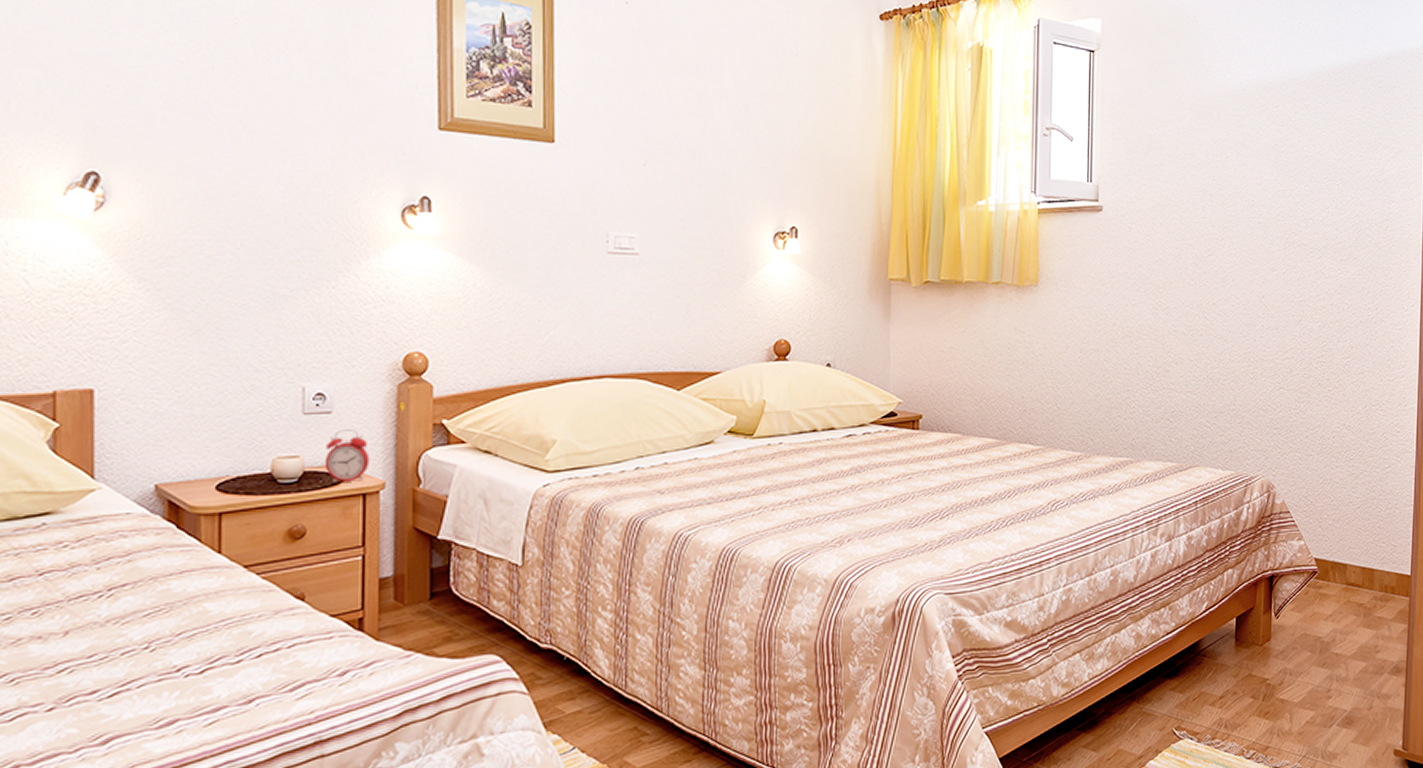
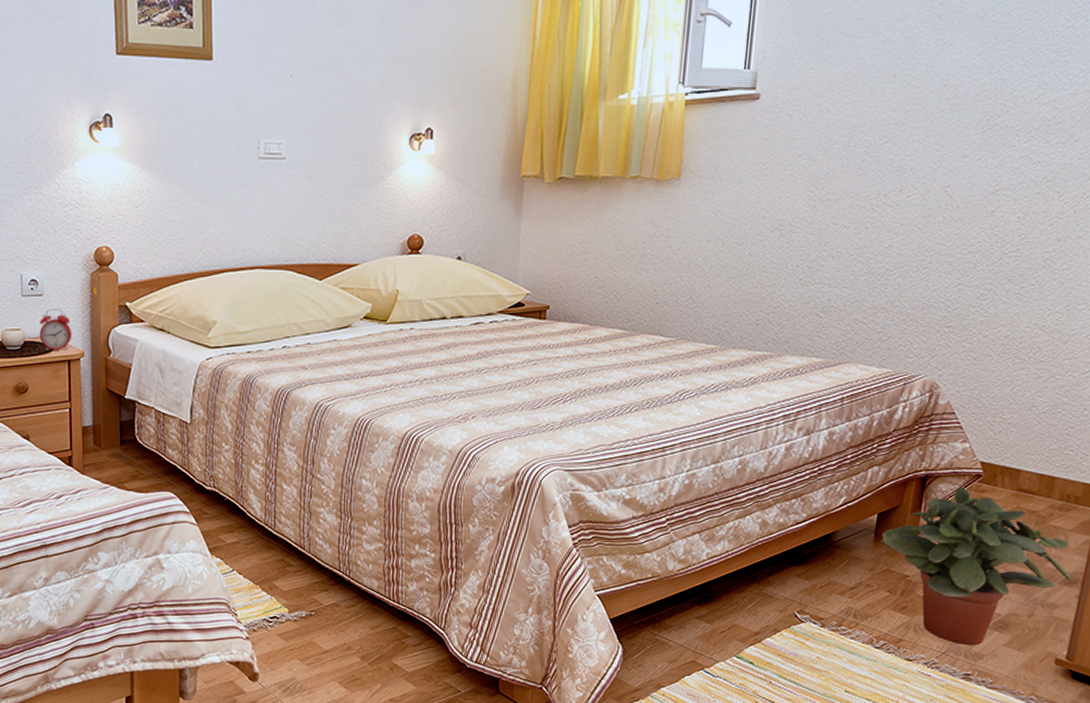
potted plant: none [1240,584,1400,745] -> present [879,486,1074,645]

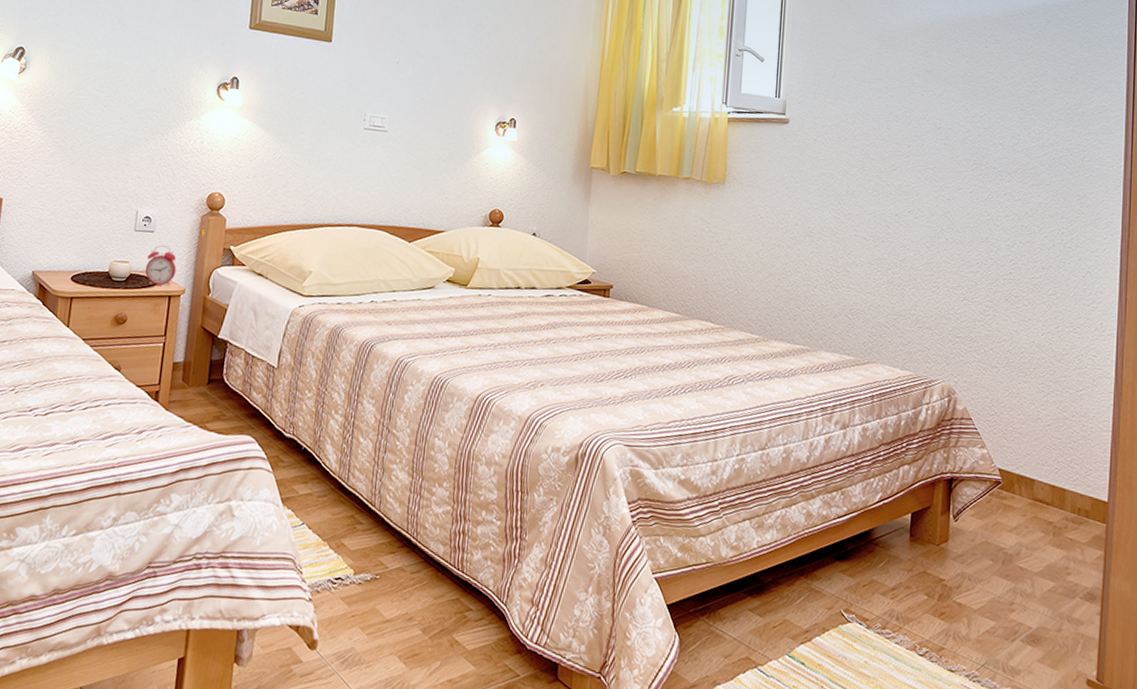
potted plant: present [879,486,1074,645] -> none [915,491,1094,659]

